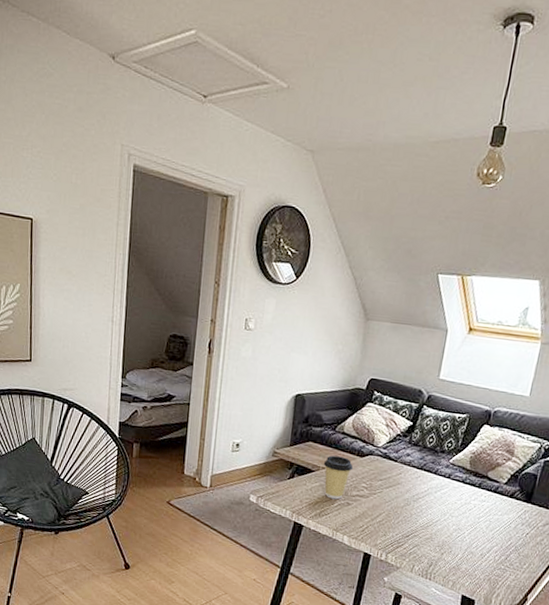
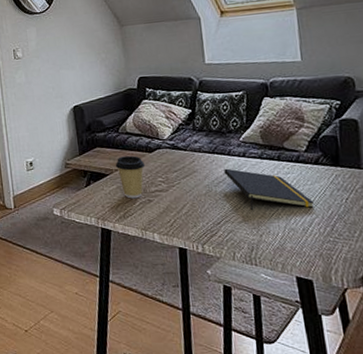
notepad: none [426,486,499,537] -> present [224,168,315,210]

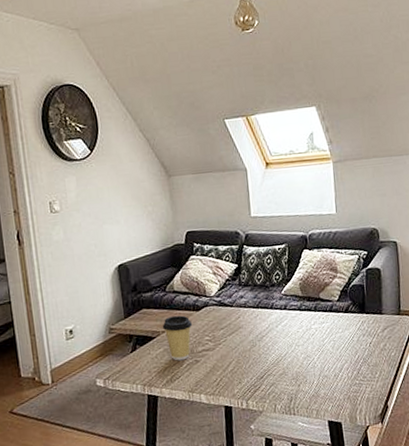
notepad: present [224,168,315,210] -> none [267,322,345,361]

